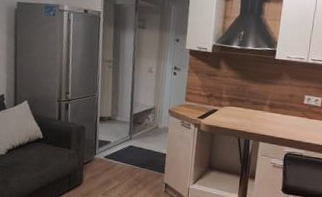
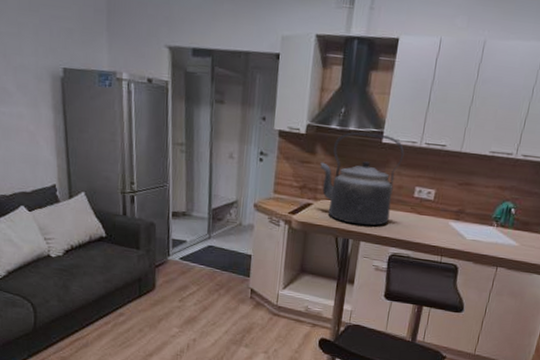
kettle: none [224,50,294,129] -> present [320,132,405,226]

